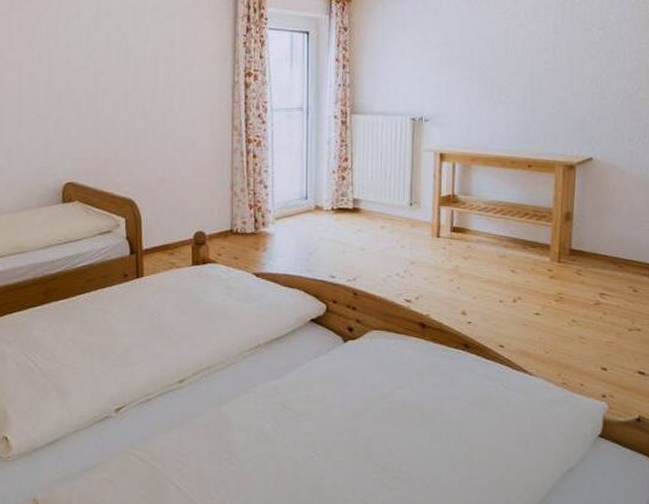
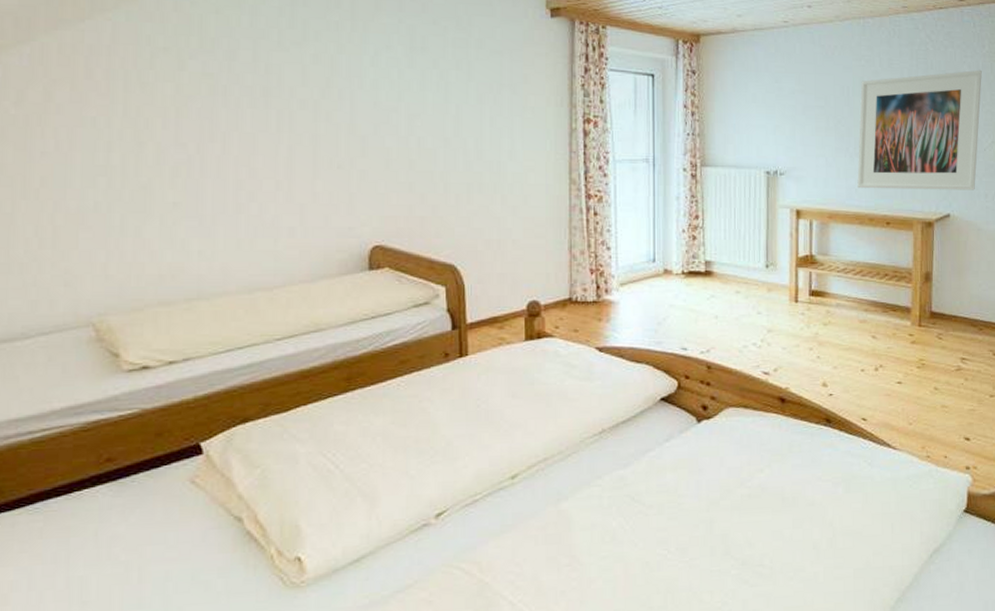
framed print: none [500,19,629,135] -> present [857,69,982,190]

